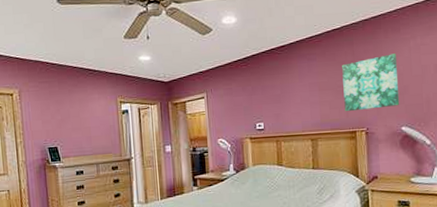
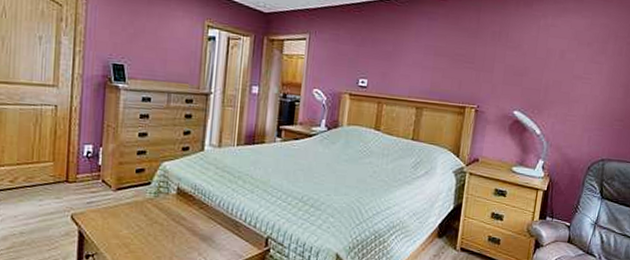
wall art: present [342,53,400,112] -> none [458,29,523,88]

